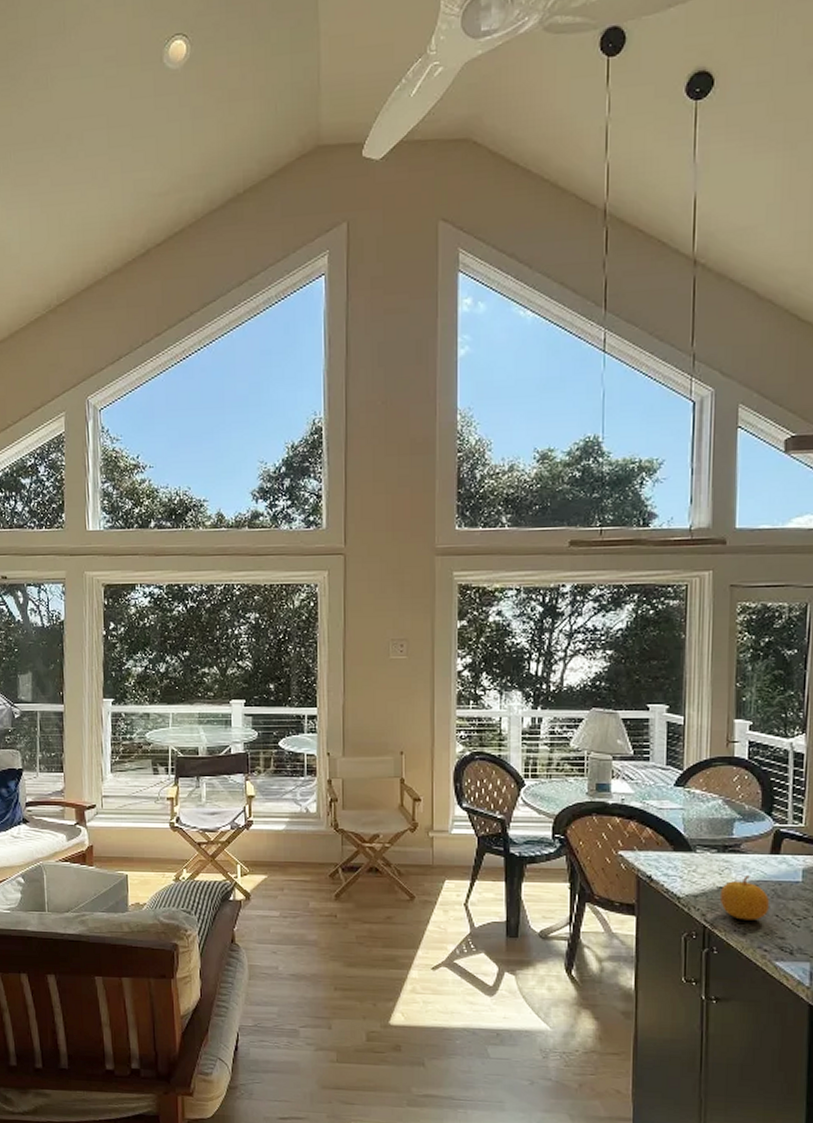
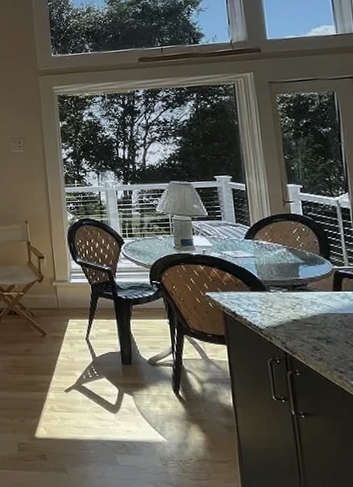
fruit: present [719,875,769,920] -> none [294,309,339,347]

